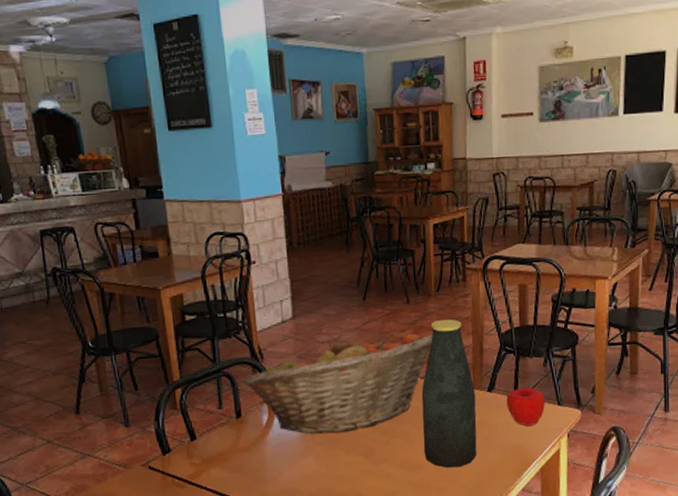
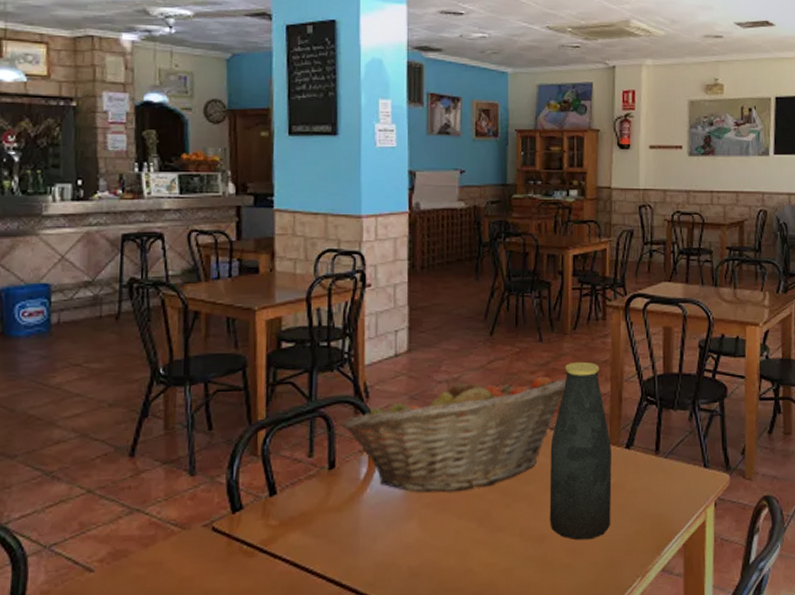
apple: present [506,387,545,426] -> none [647,445,689,492]

